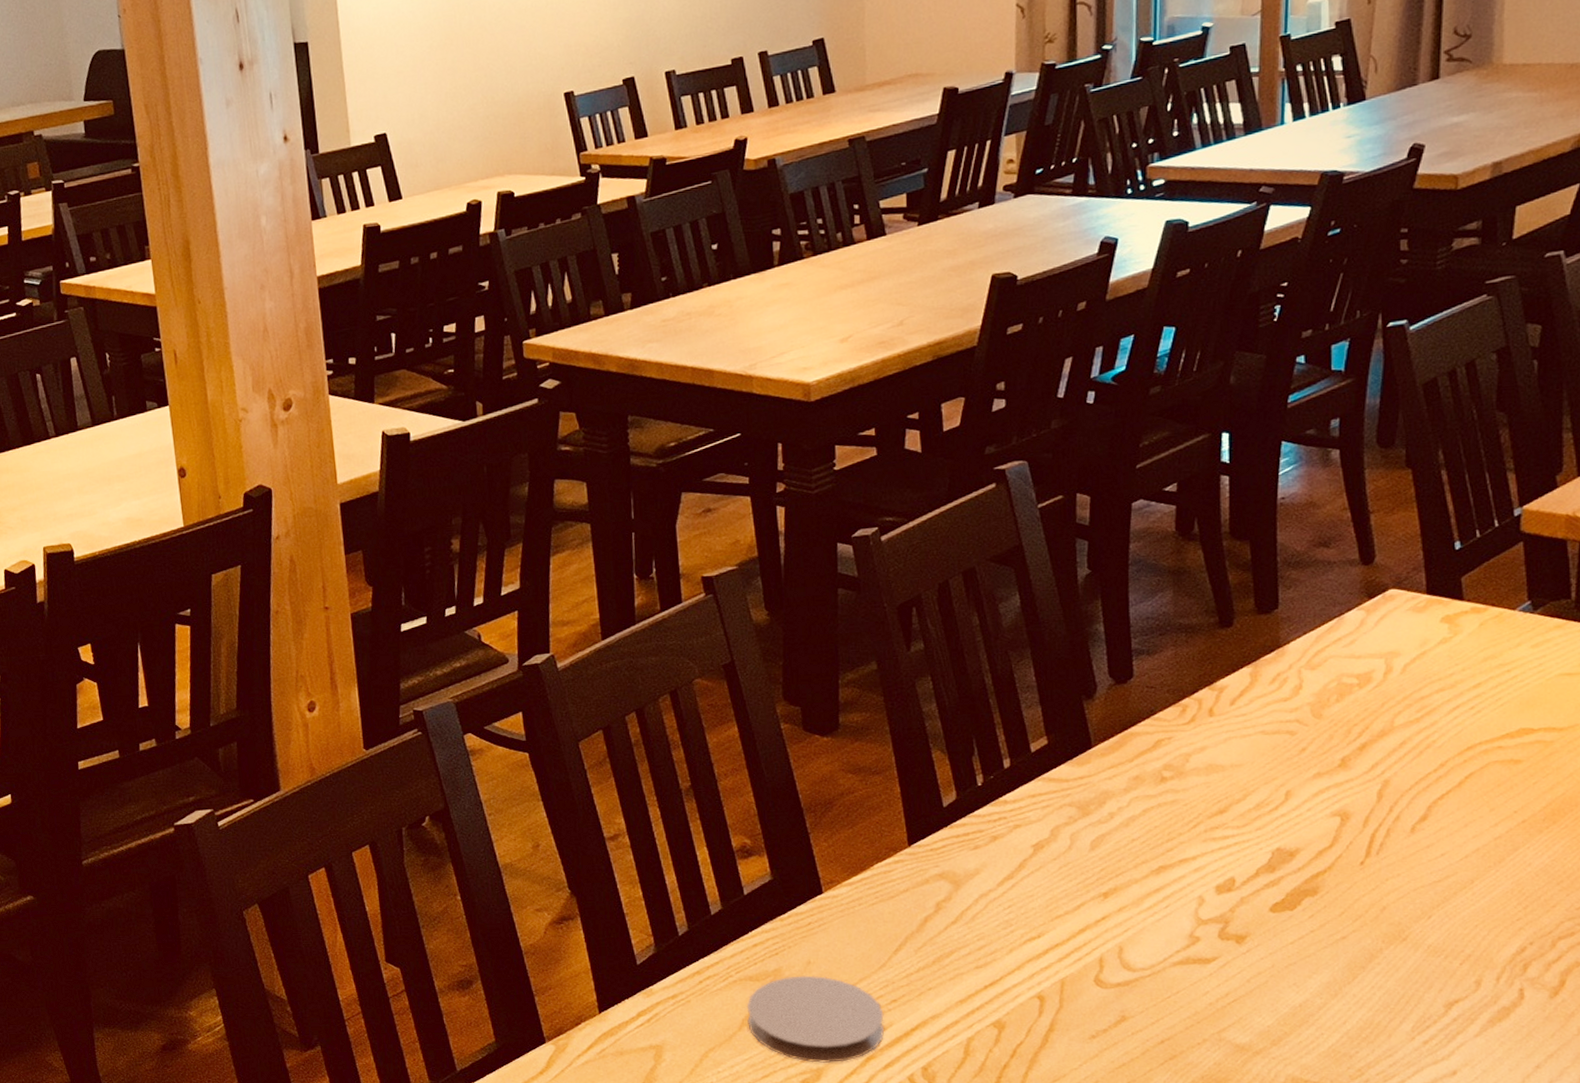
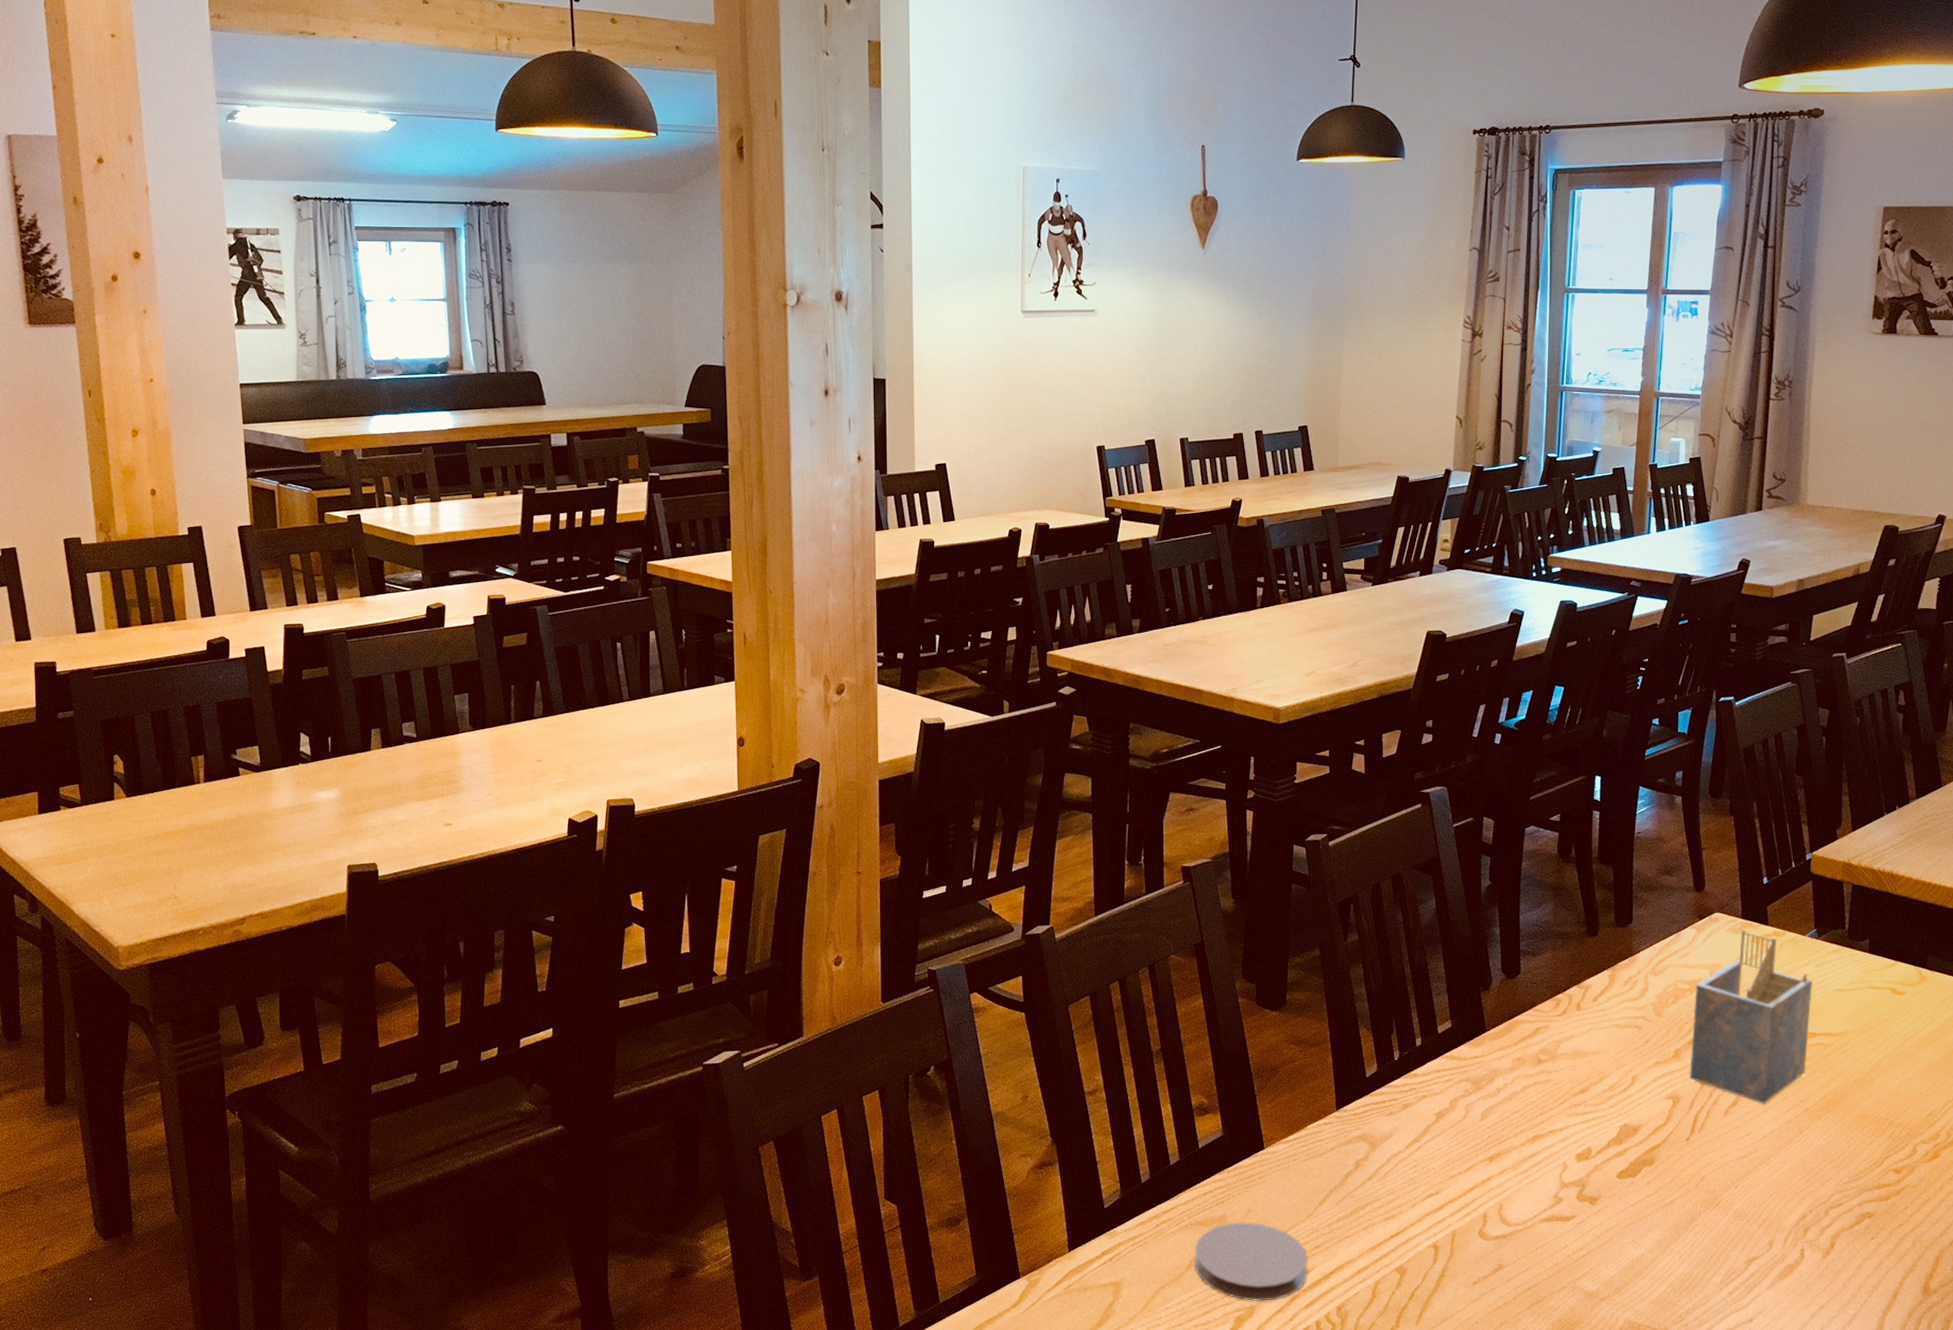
napkin holder: none [1362,607,1527,818] -> present [1690,929,1812,1104]

